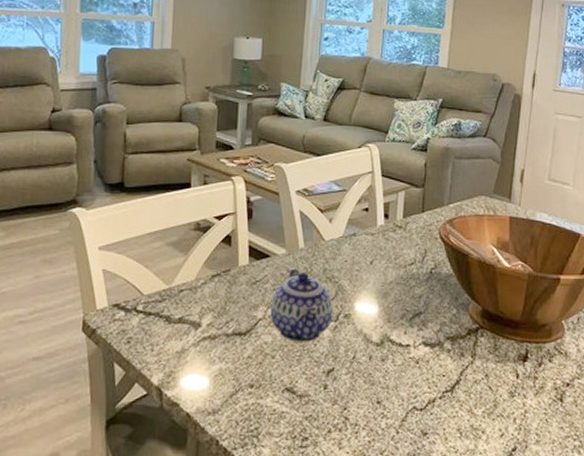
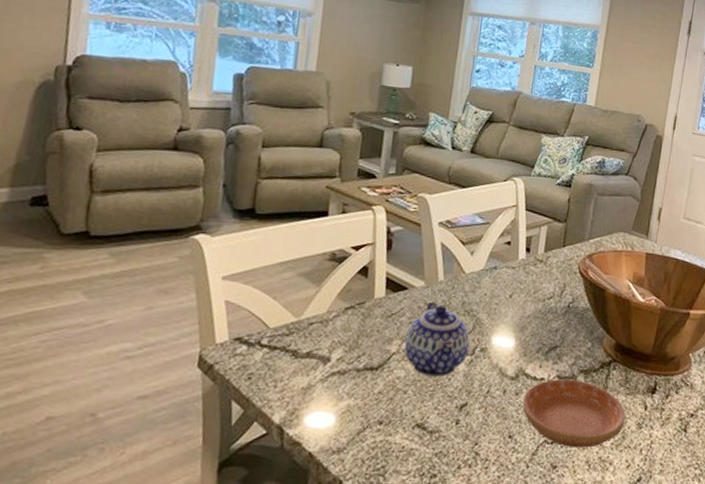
saucer: none [390,346,497,416] -> present [522,379,626,448]

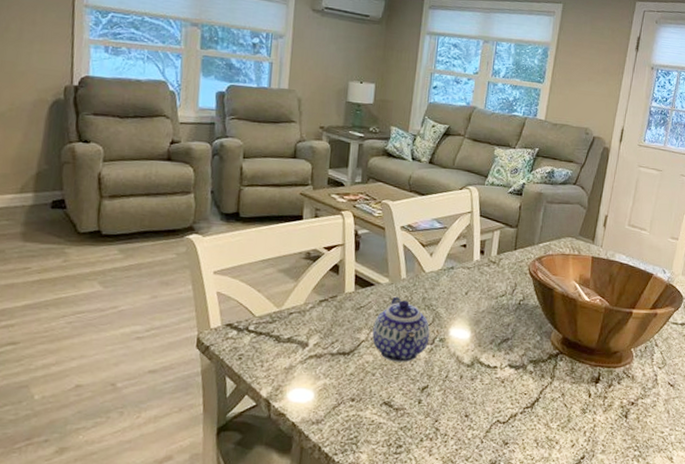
saucer: present [522,379,626,448] -> none [477,368,571,428]

